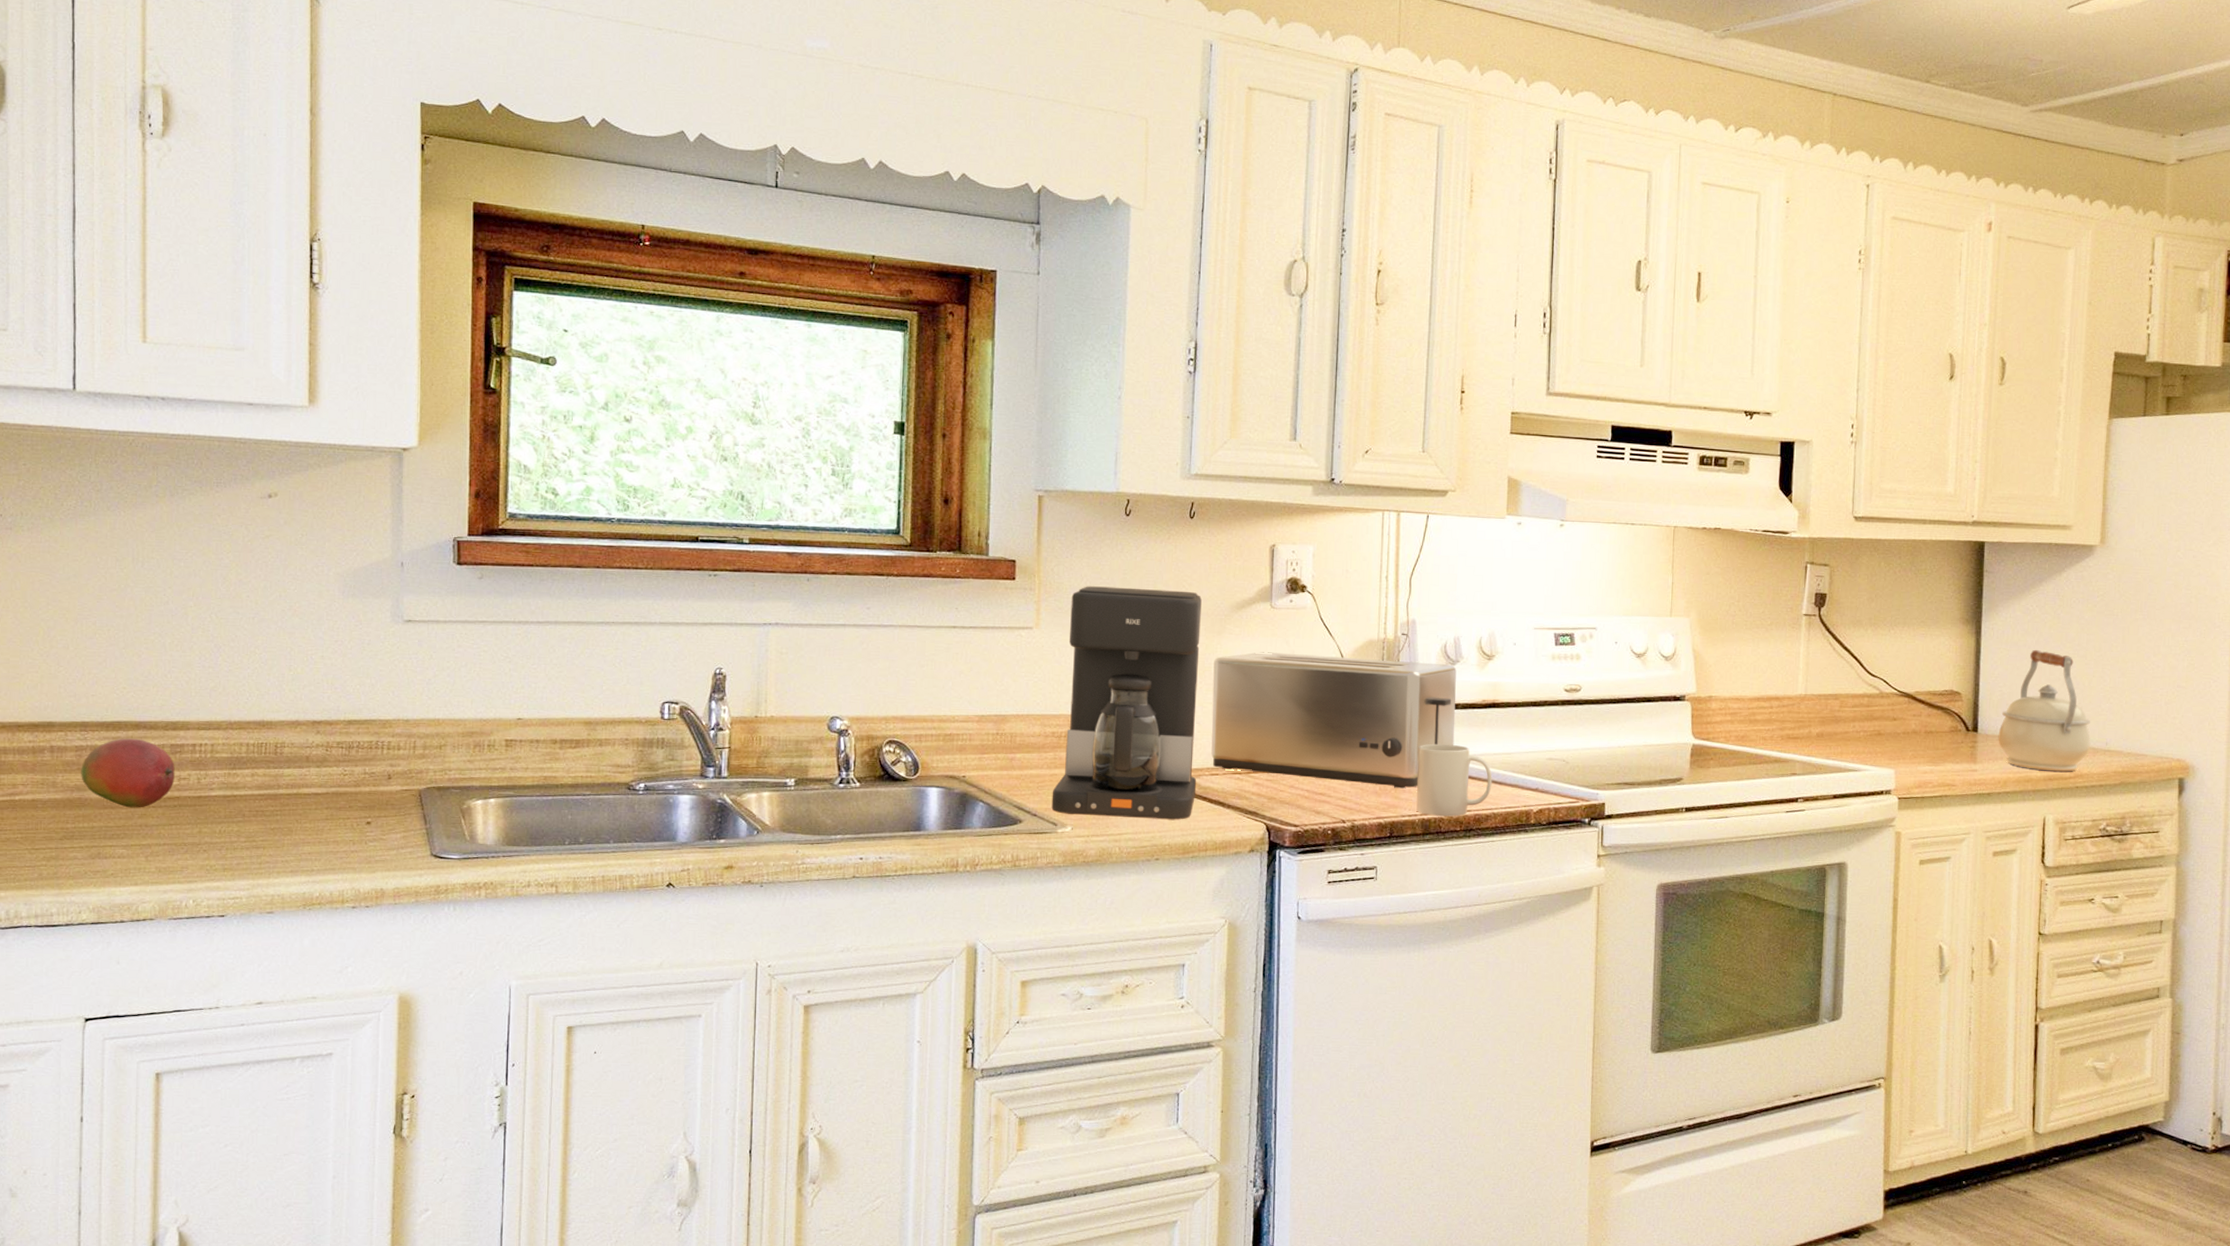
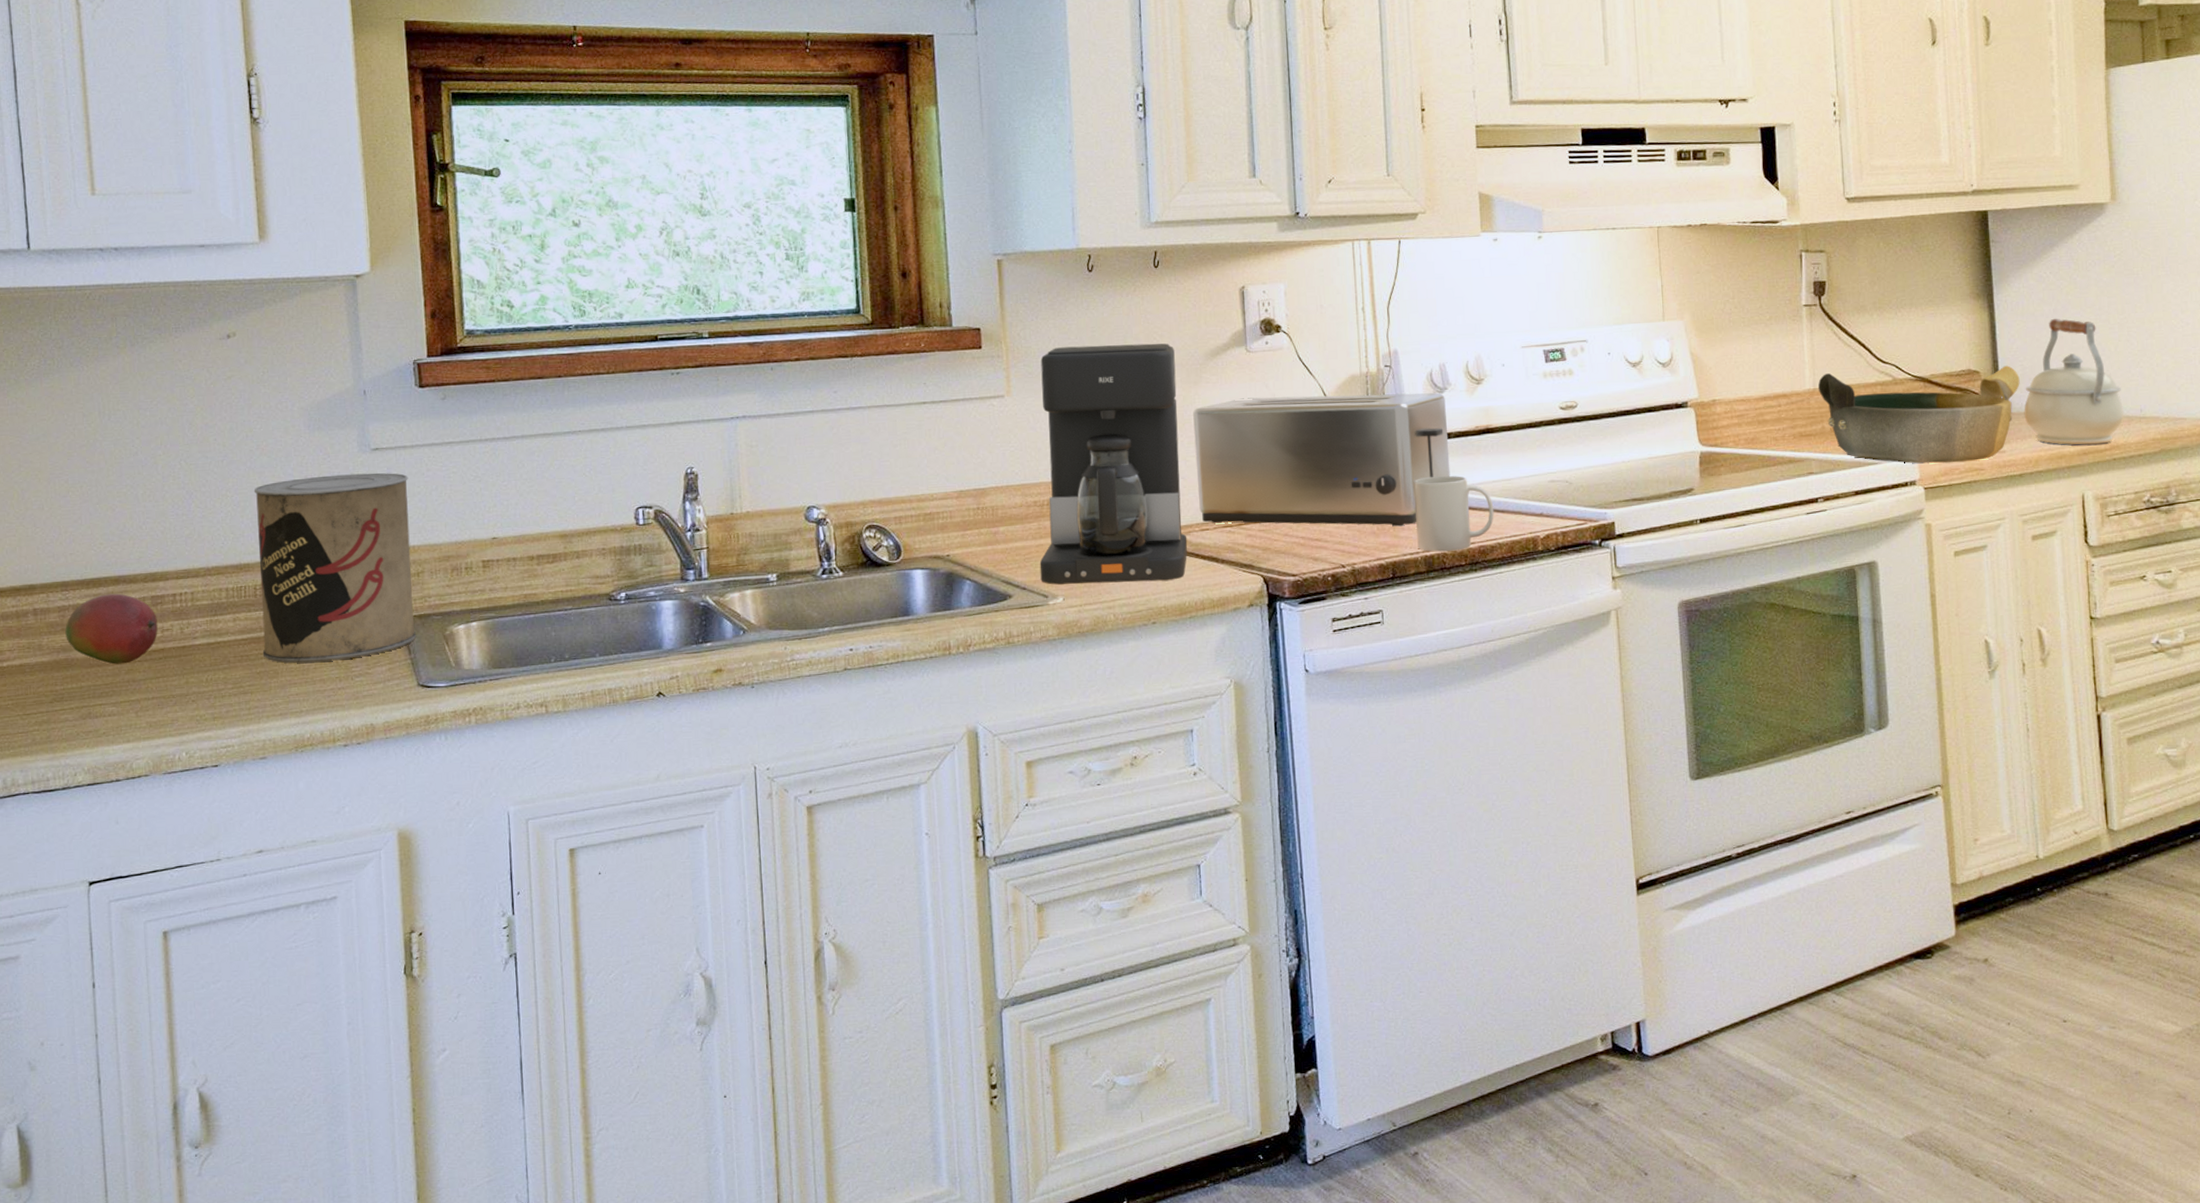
tin can: none [278,642,439,824] -> present [253,472,417,663]
cooking pot: none [1809,681,1998,777] -> present [1818,365,2020,464]

